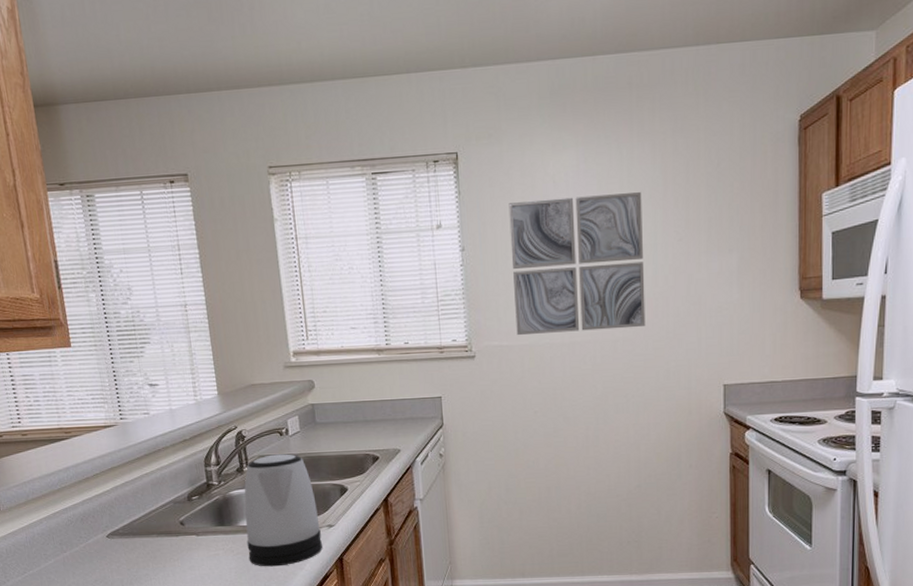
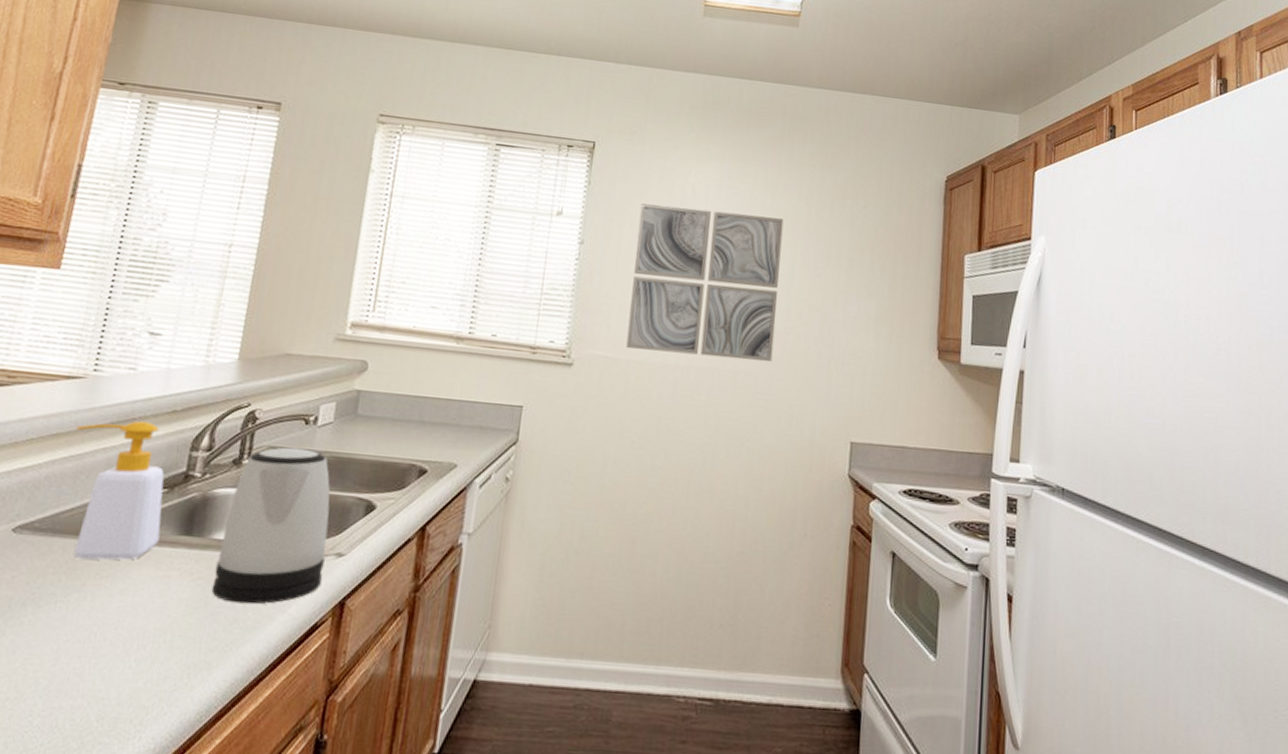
soap bottle: none [122,450,204,551] -> present [73,420,165,560]

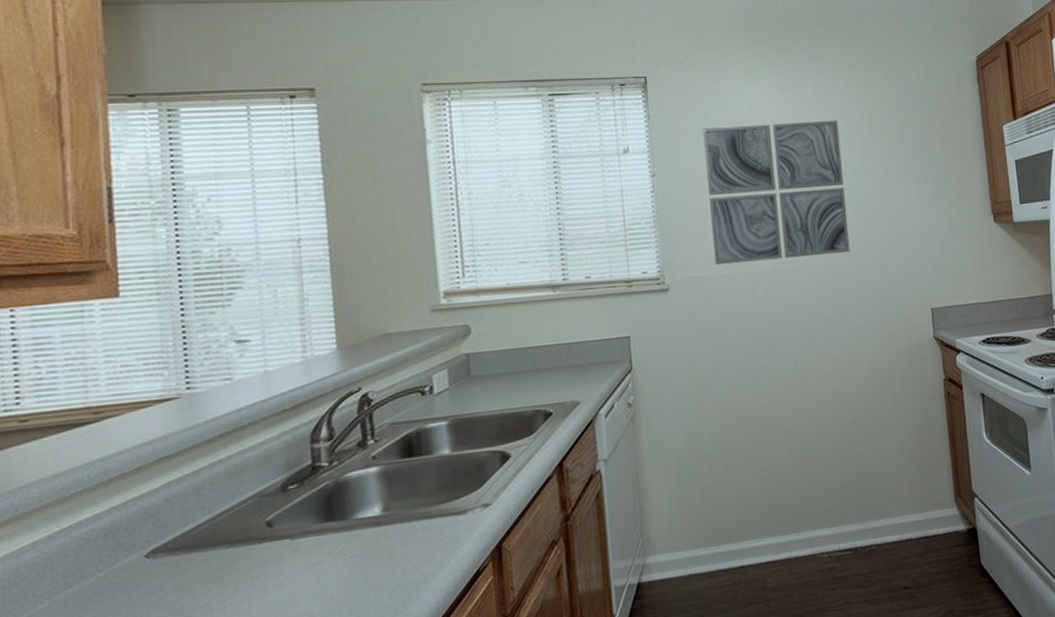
soap bottle: present [73,420,165,560] -> none [183,425,302,568]
kettle: present [211,446,331,605] -> none [365,417,474,571]

